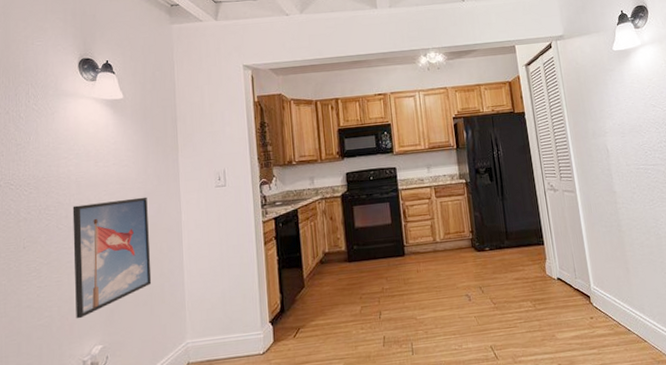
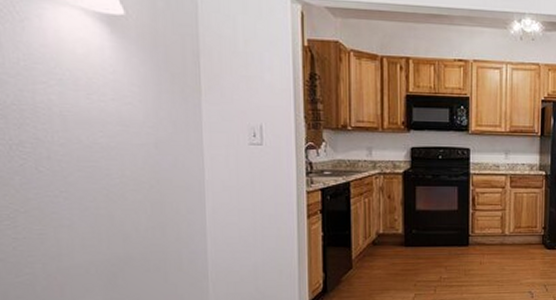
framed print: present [72,196,152,319] -> none [57,145,166,280]

